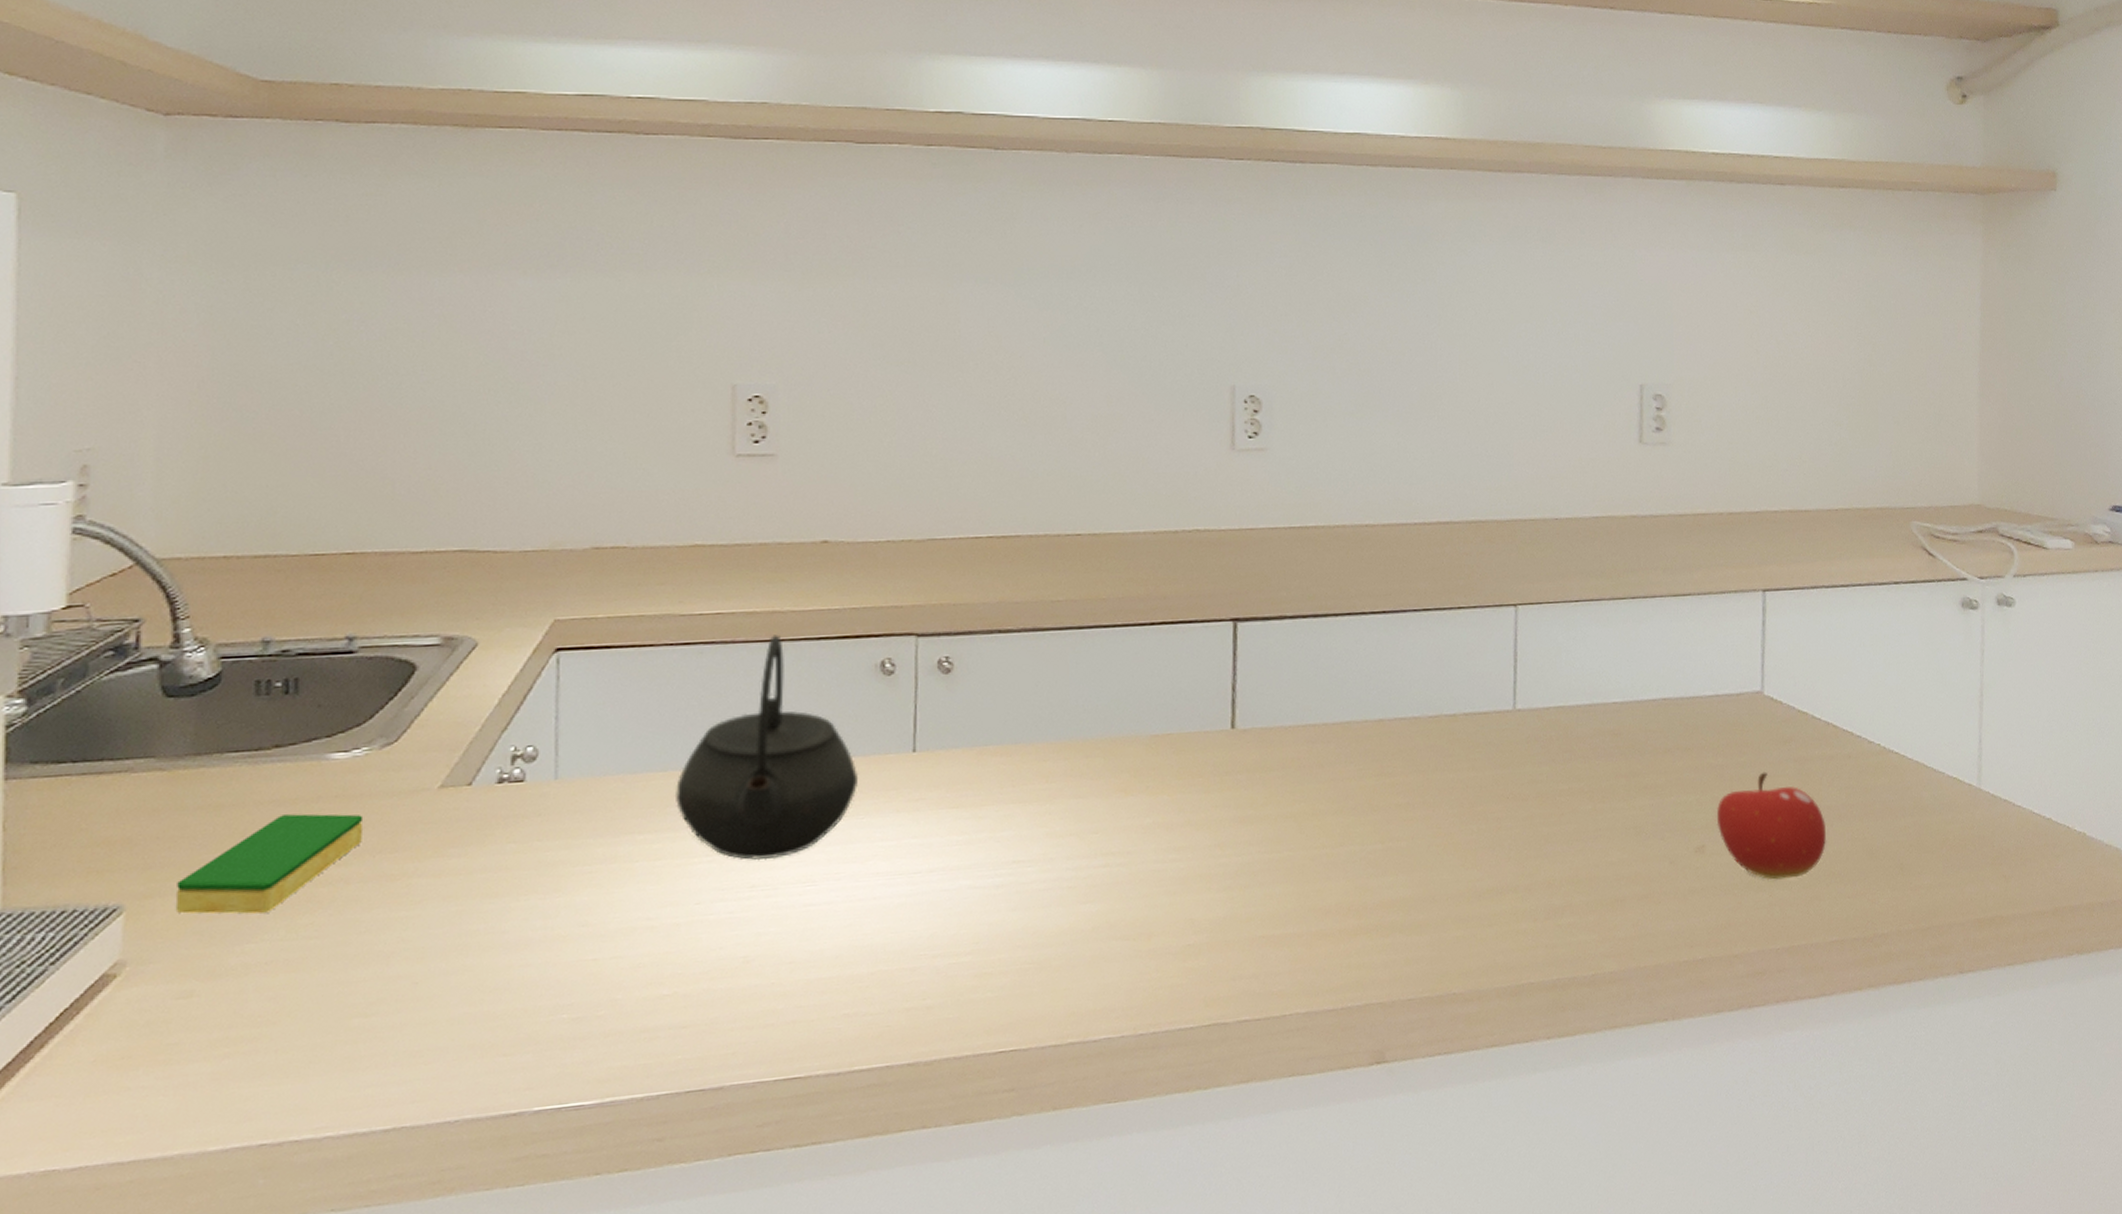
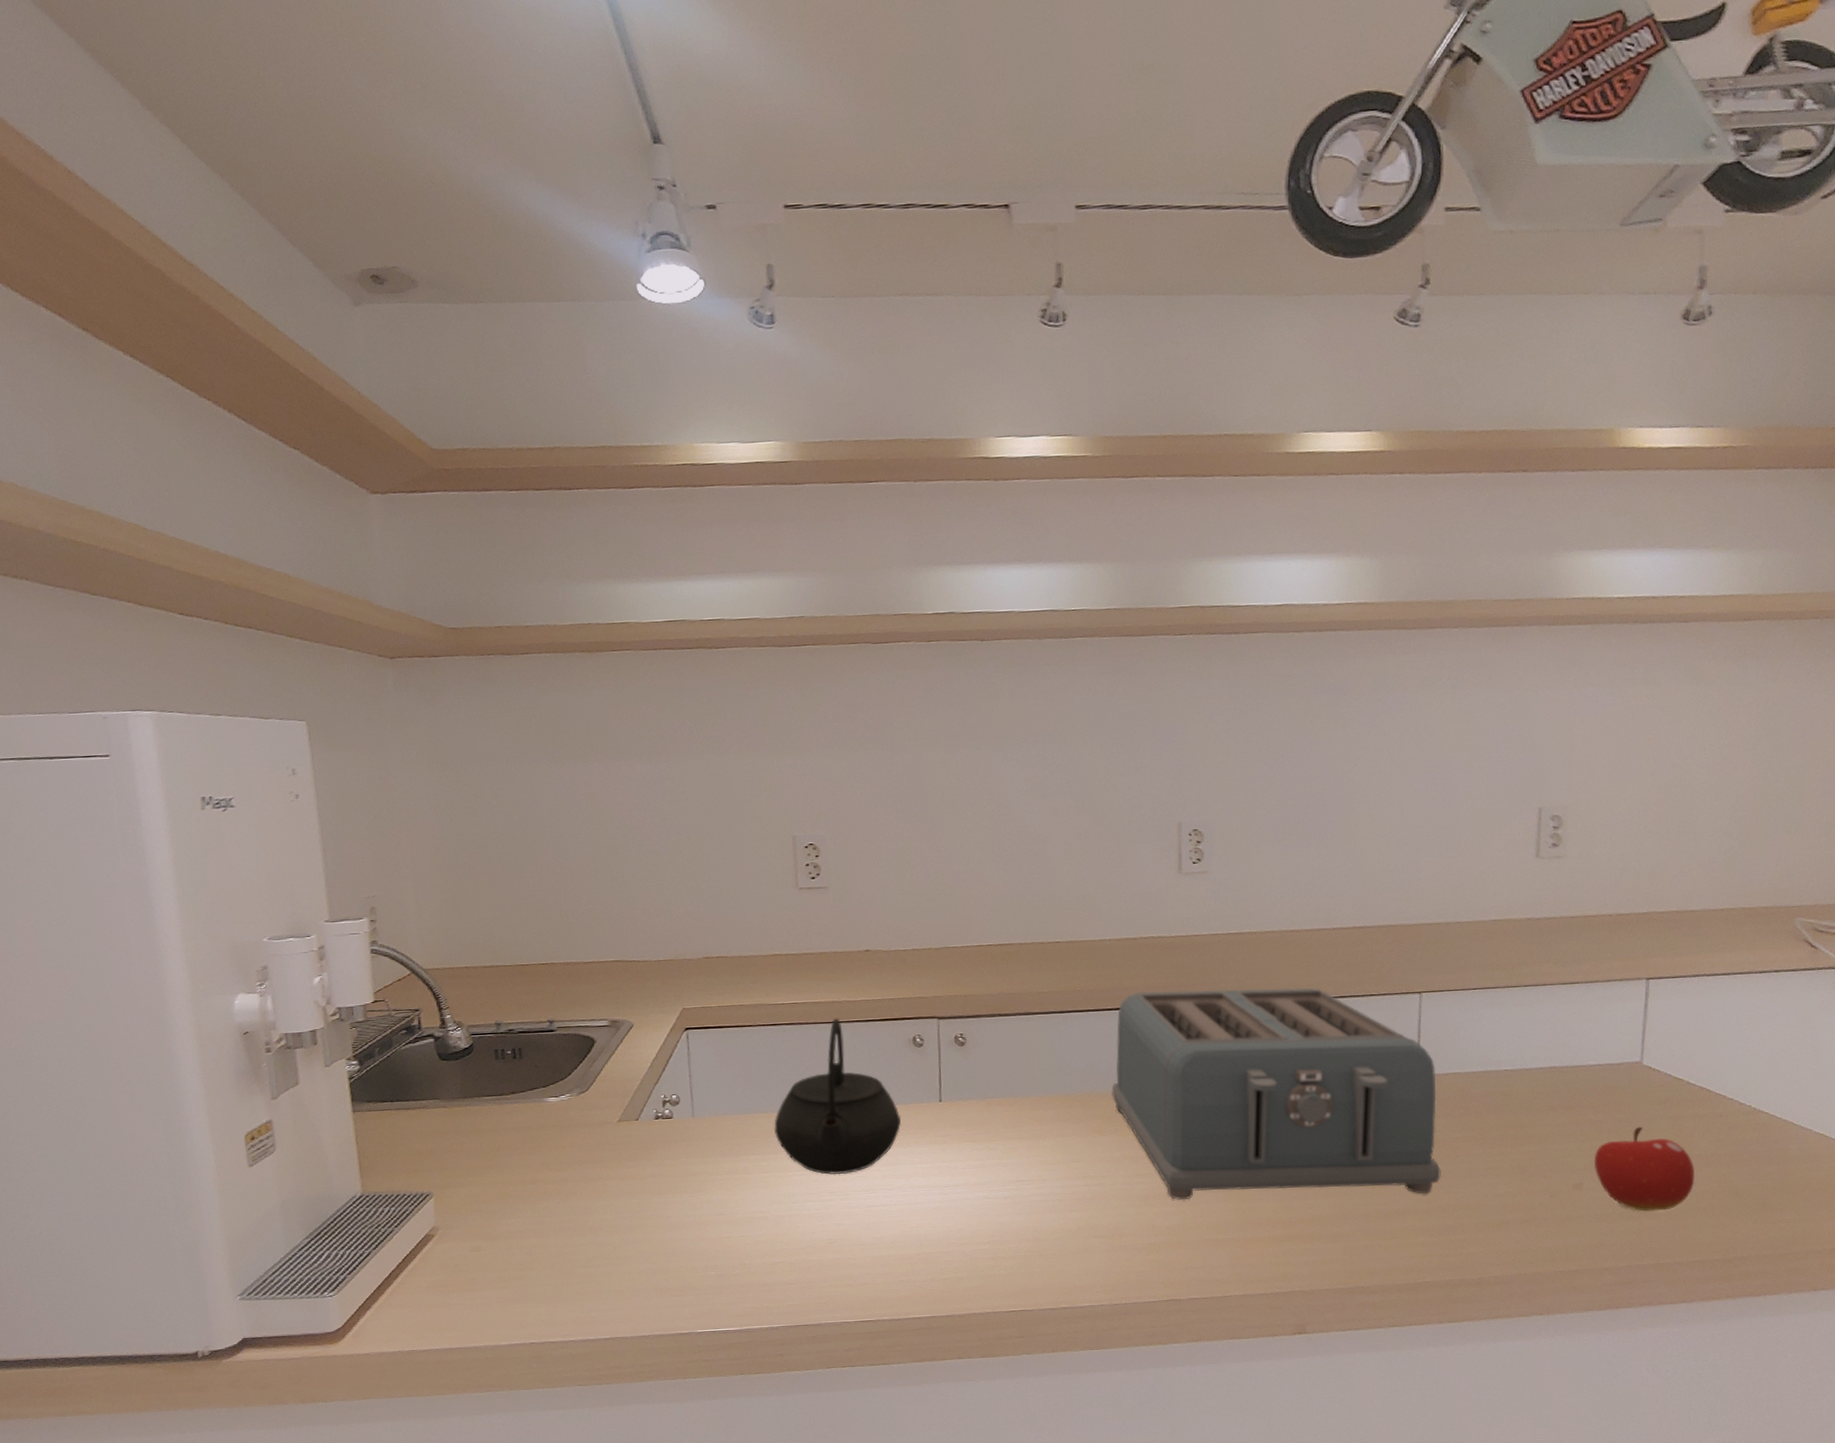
dish sponge: present [175,813,364,914] -> none [462,1137,573,1200]
toaster: none [1142,597,1545,883] -> present [1111,987,1441,1201]

